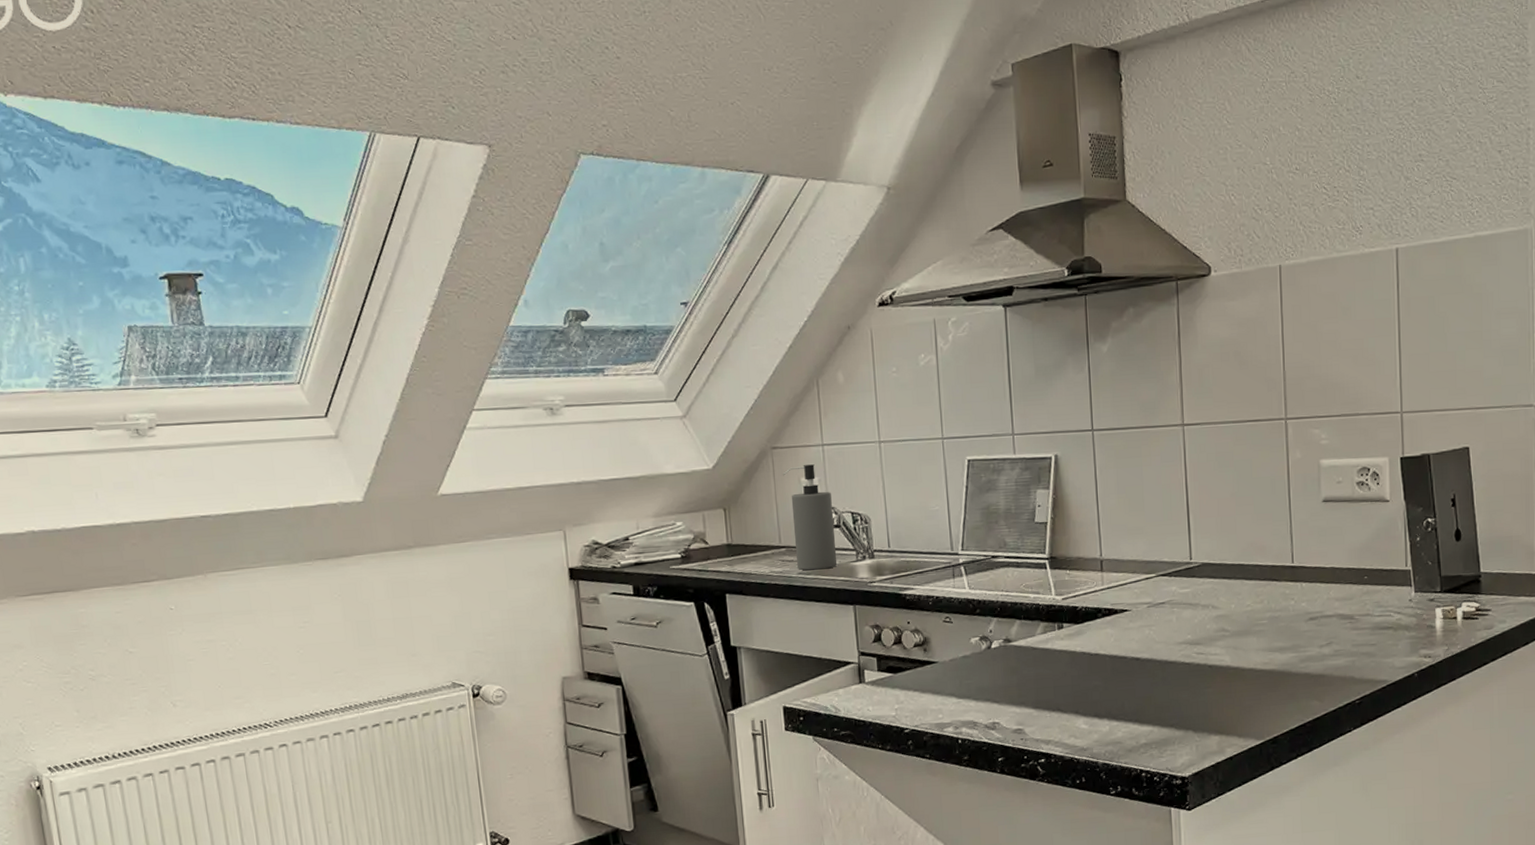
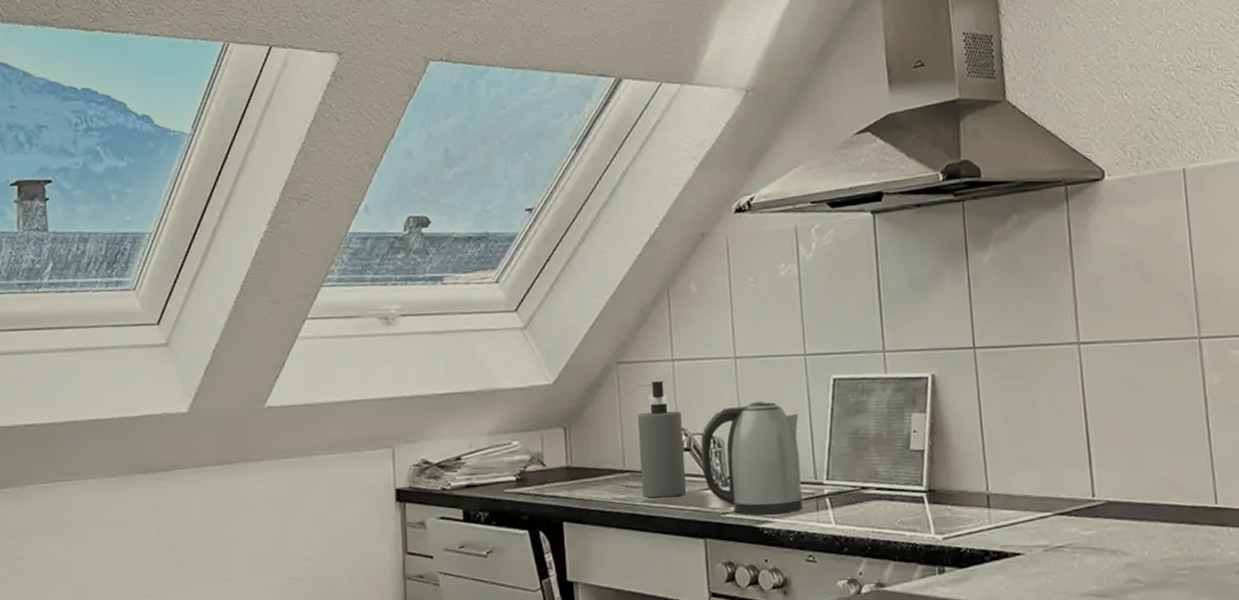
kettle: none [849,481,941,583] -> present [701,400,803,515]

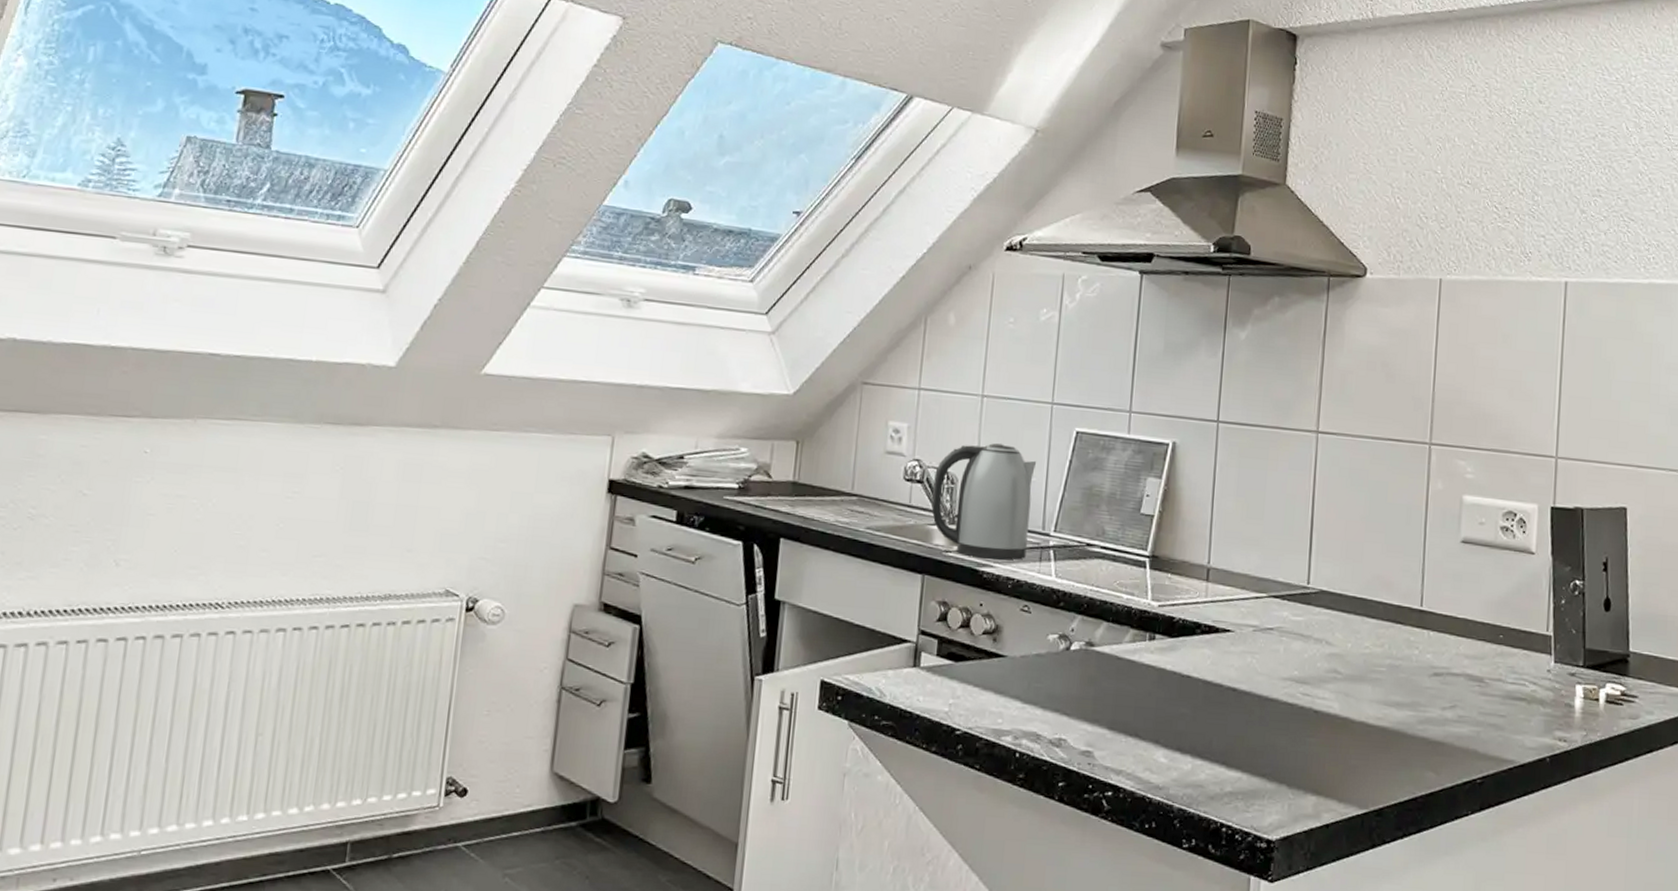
soap dispenser: present [628,381,687,498] -> none [867,407,919,528]

